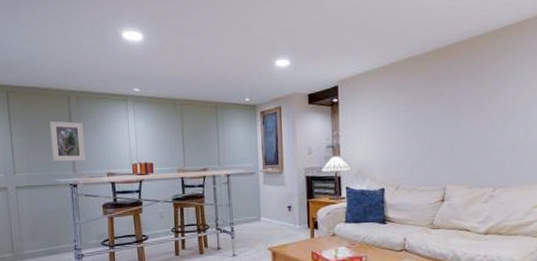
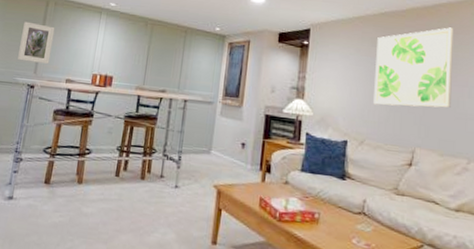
wall art: none [403,64,476,151] -> present [373,27,454,108]

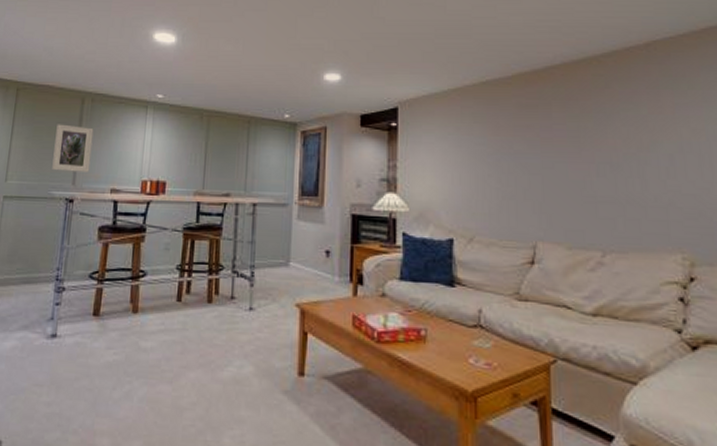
wall art: present [373,27,454,108] -> none [480,93,576,193]

